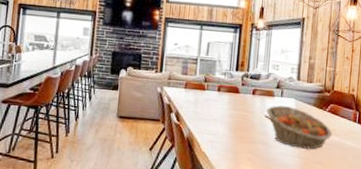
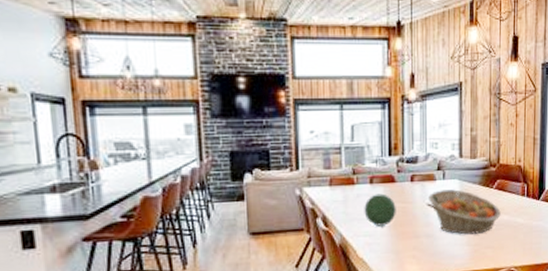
decorative orb: none [210,100,238,128] -> present [364,193,396,227]

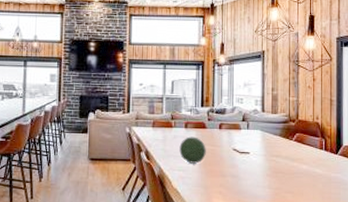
fruit basket: present [428,189,501,235] -> none [234,138,300,179]

